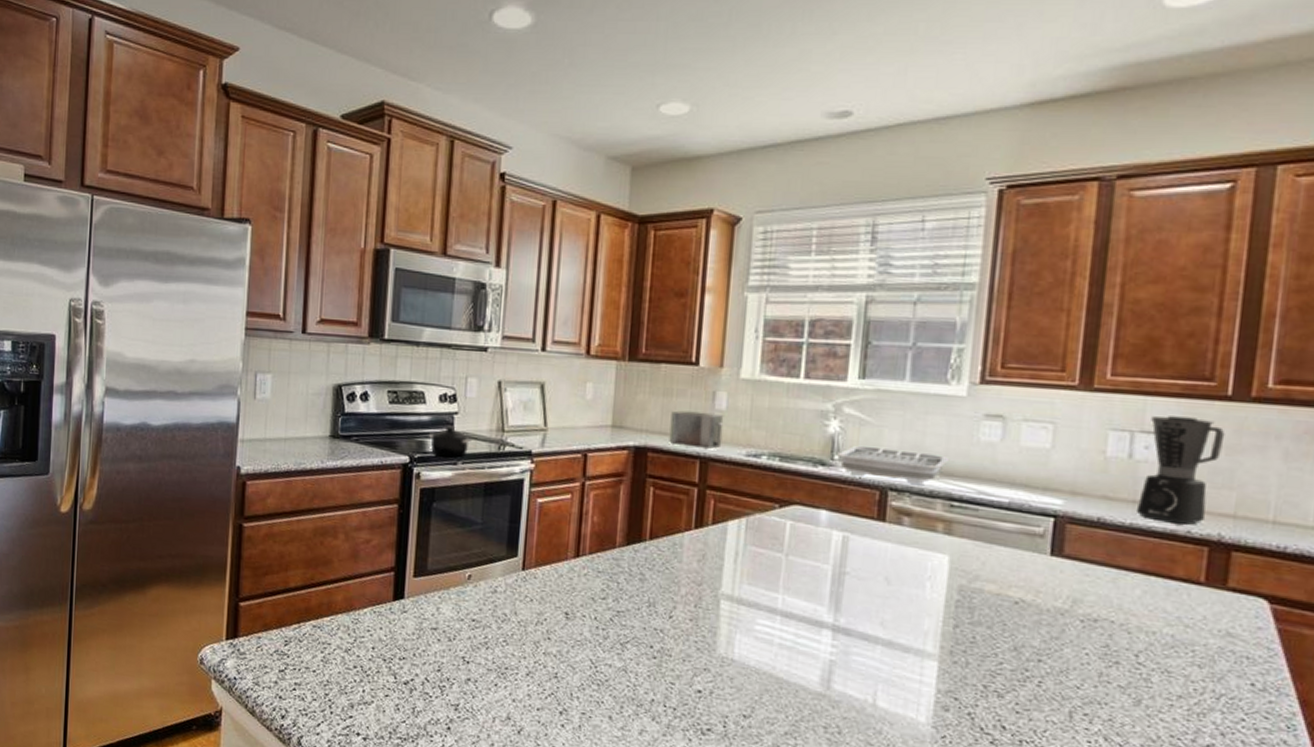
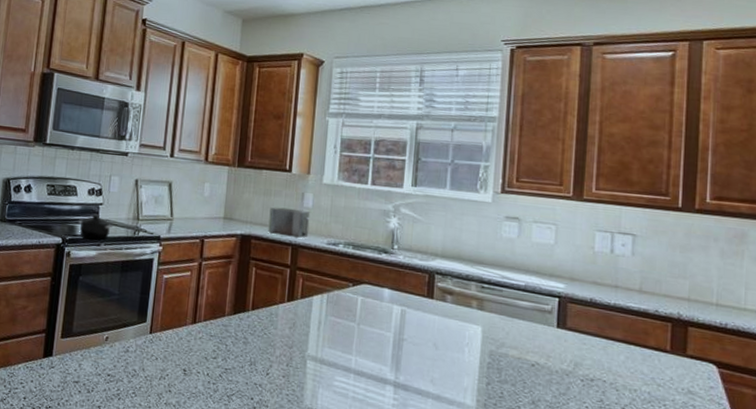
dish rack: present [837,445,950,486] -> none [396,238,481,271]
blender: present [1135,416,1225,526] -> none [618,221,679,306]

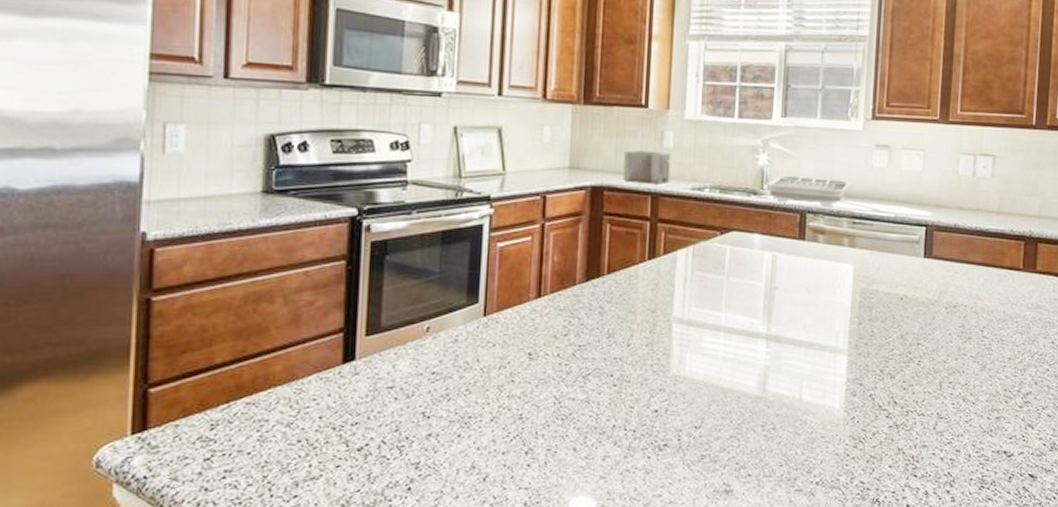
saucepan: present [78,213,114,241] -> none [378,173,428,208]
dish rack: none [396,238,481,271] -> present [766,175,852,207]

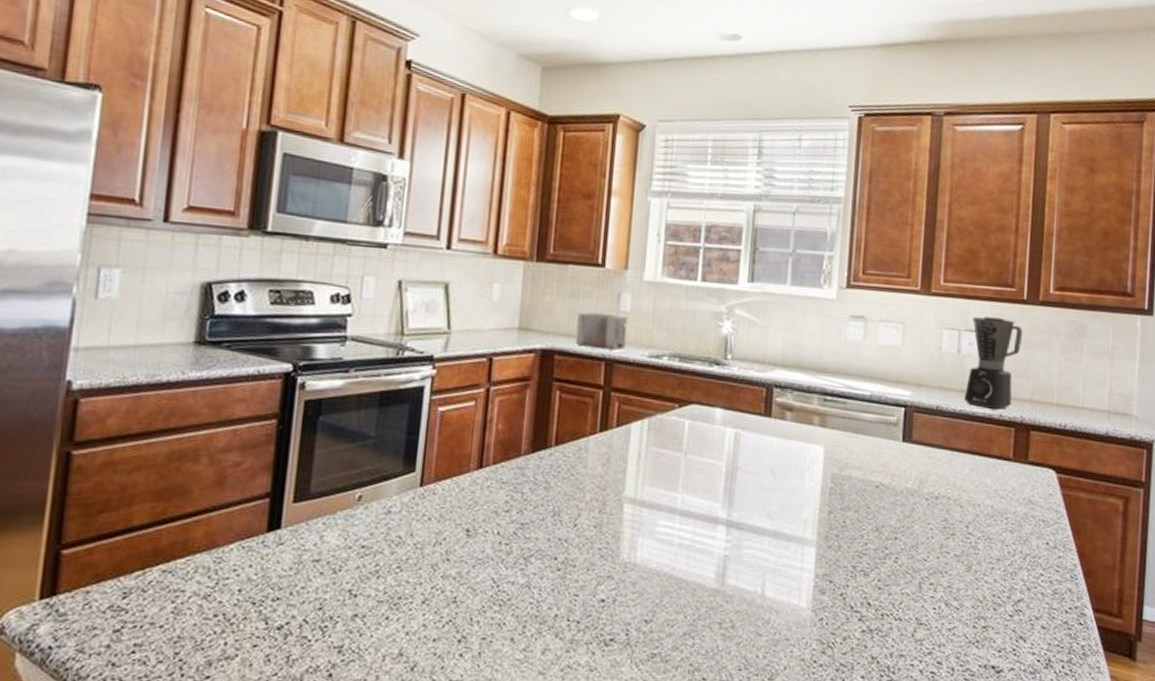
dish rack: present [766,175,852,207] -> none [730,345,824,382]
blender: none [978,142,1032,226] -> present [963,317,1023,410]

